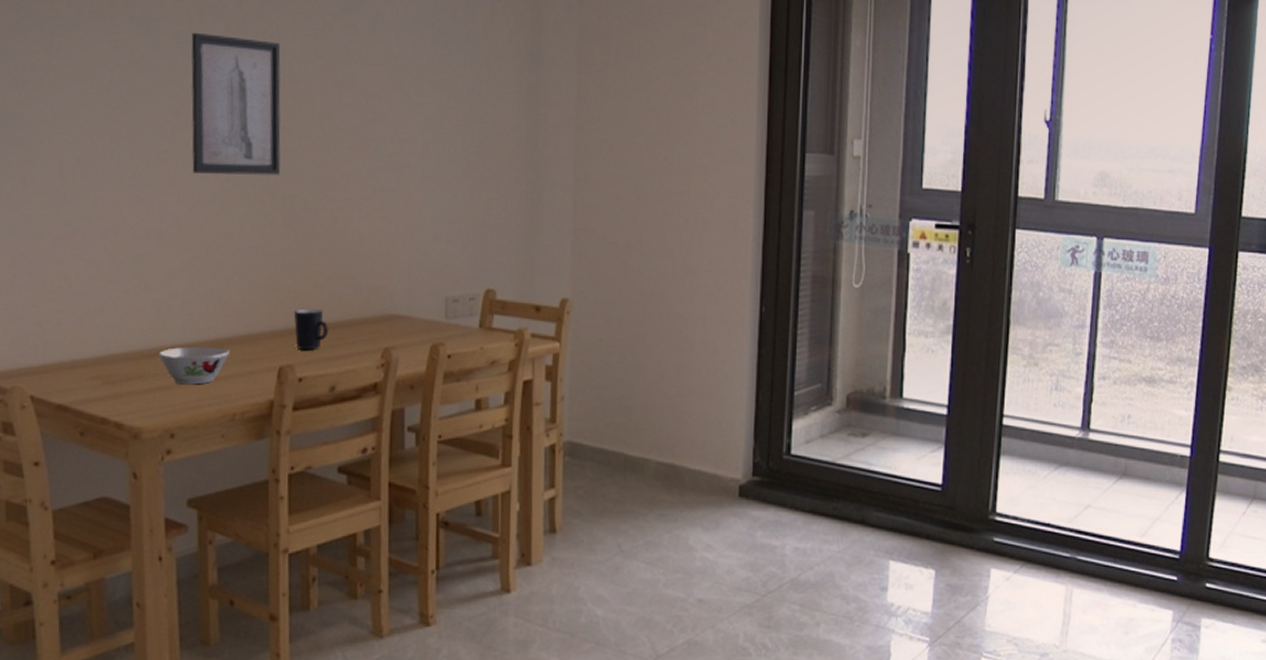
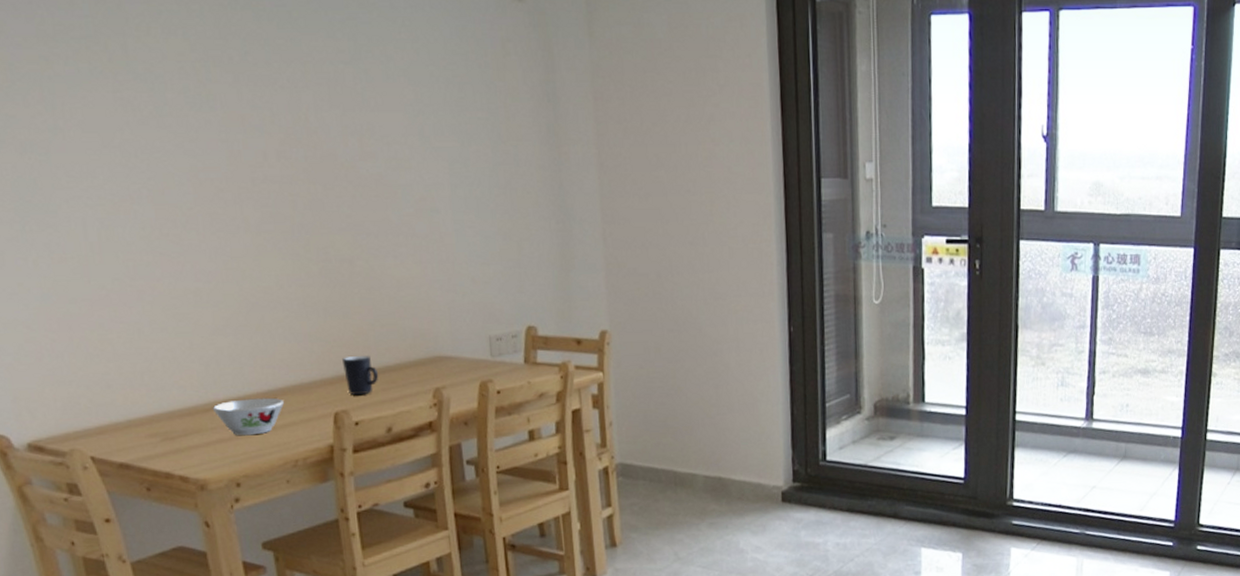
wall art: present [191,32,281,176] -> none [199,86,310,230]

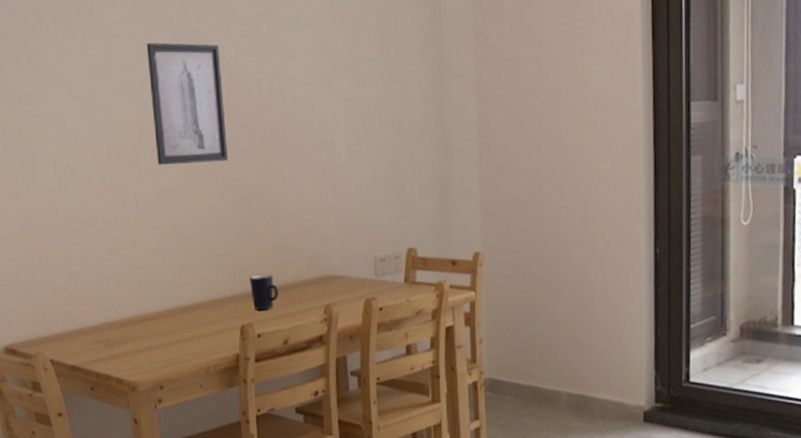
wall art: none [199,86,310,230] -> present [146,42,228,165]
bowl: present [212,398,285,436] -> none [144,311,201,345]

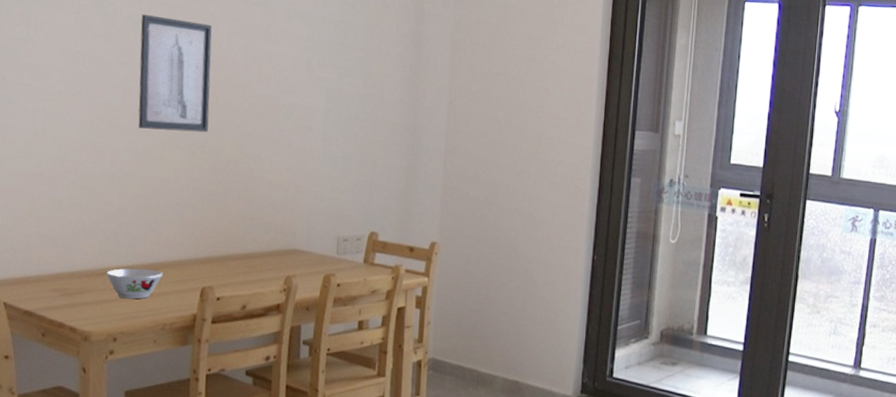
bowl: none [144,311,201,345] -> present [105,268,164,299]
mug: present [249,275,279,310] -> none [215,242,243,275]

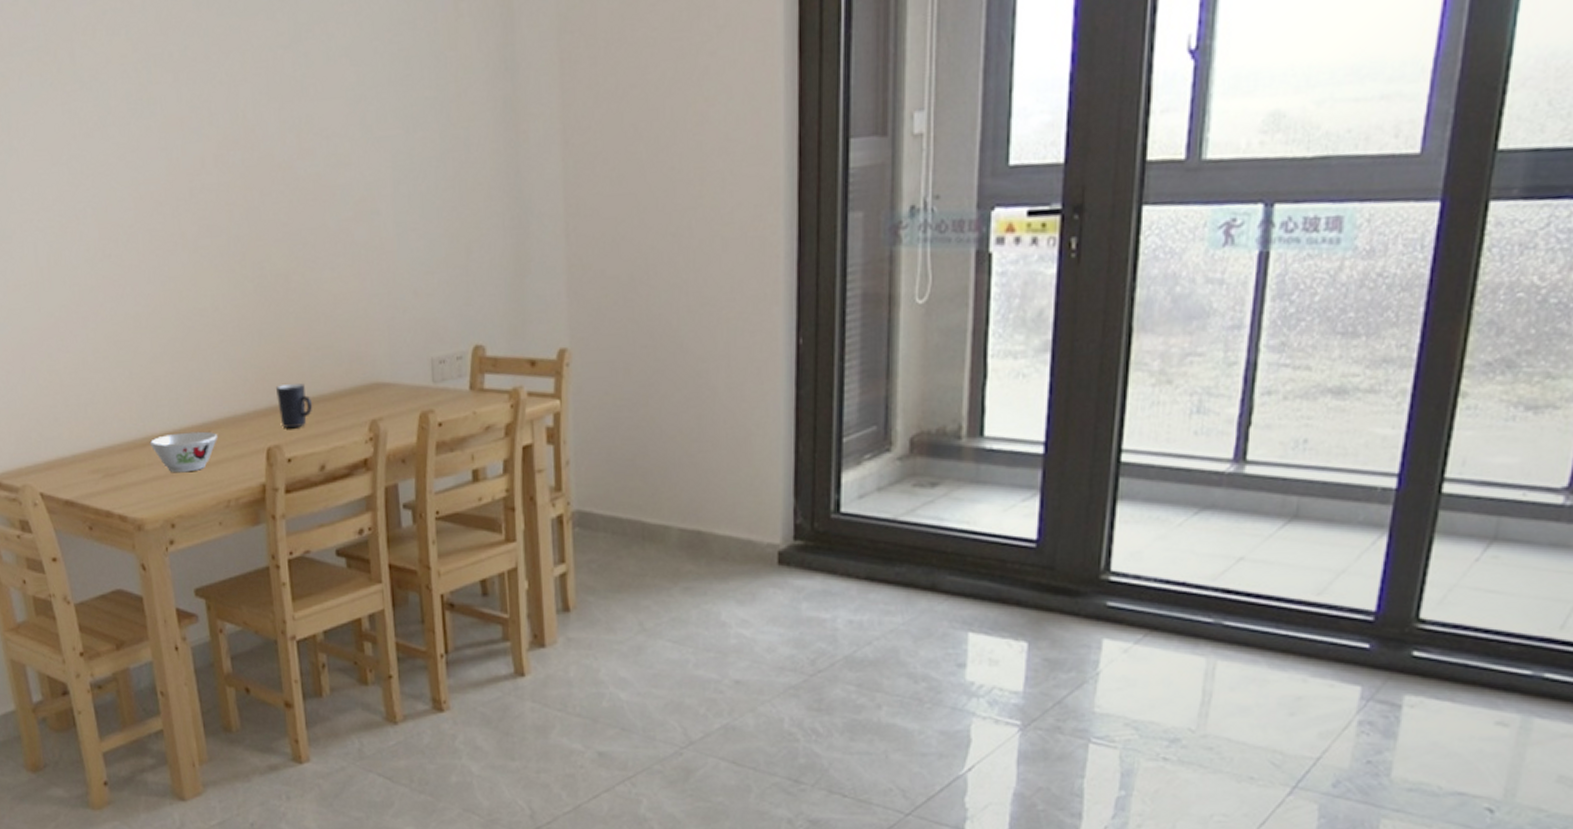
wall art: present [138,14,212,133] -> none [141,88,246,247]
mug: none [215,242,243,275] -> present [275,383,313,428]

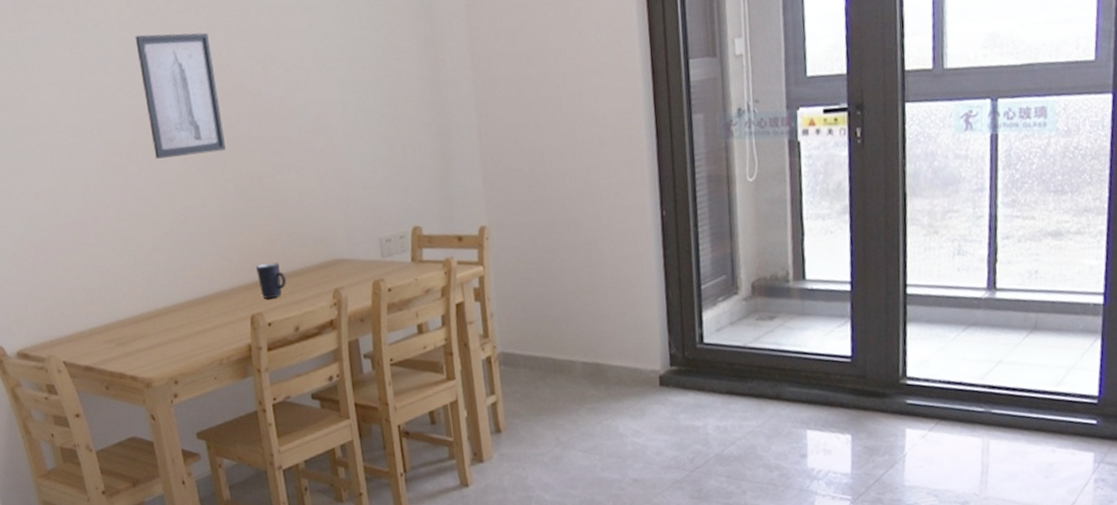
wall art: none [141,88,246,247] -> present [135,32,226,159]
bowl: present [149,431,218,473] -> none [153,304,211,339]

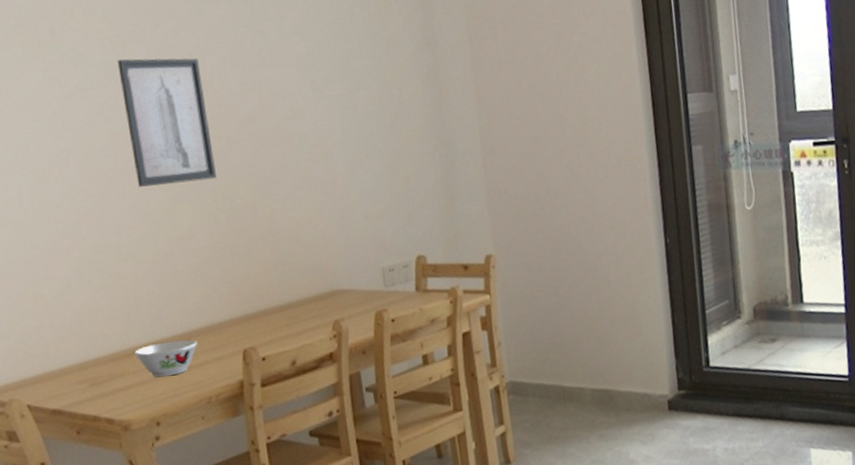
bowl: none [153,304,211,339] -> present [133,340,198,378]
mug: present [255,262,287,299] -> none [248,294,283,332]

